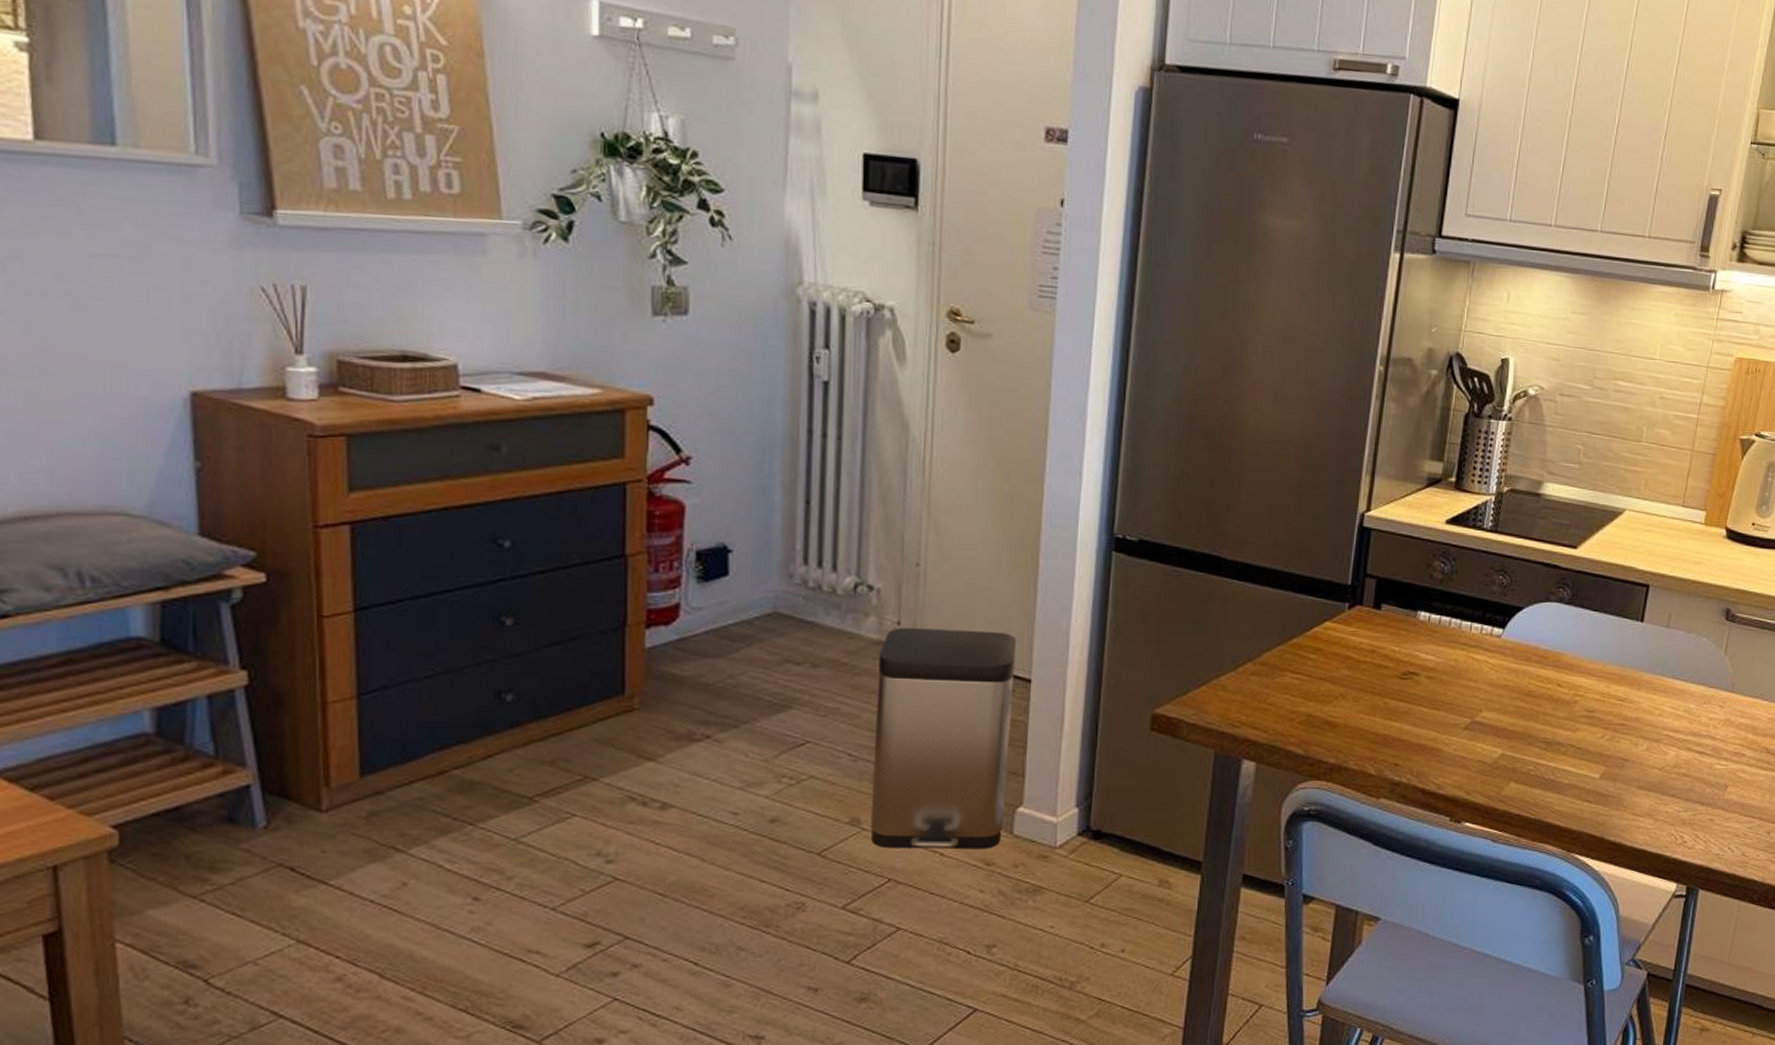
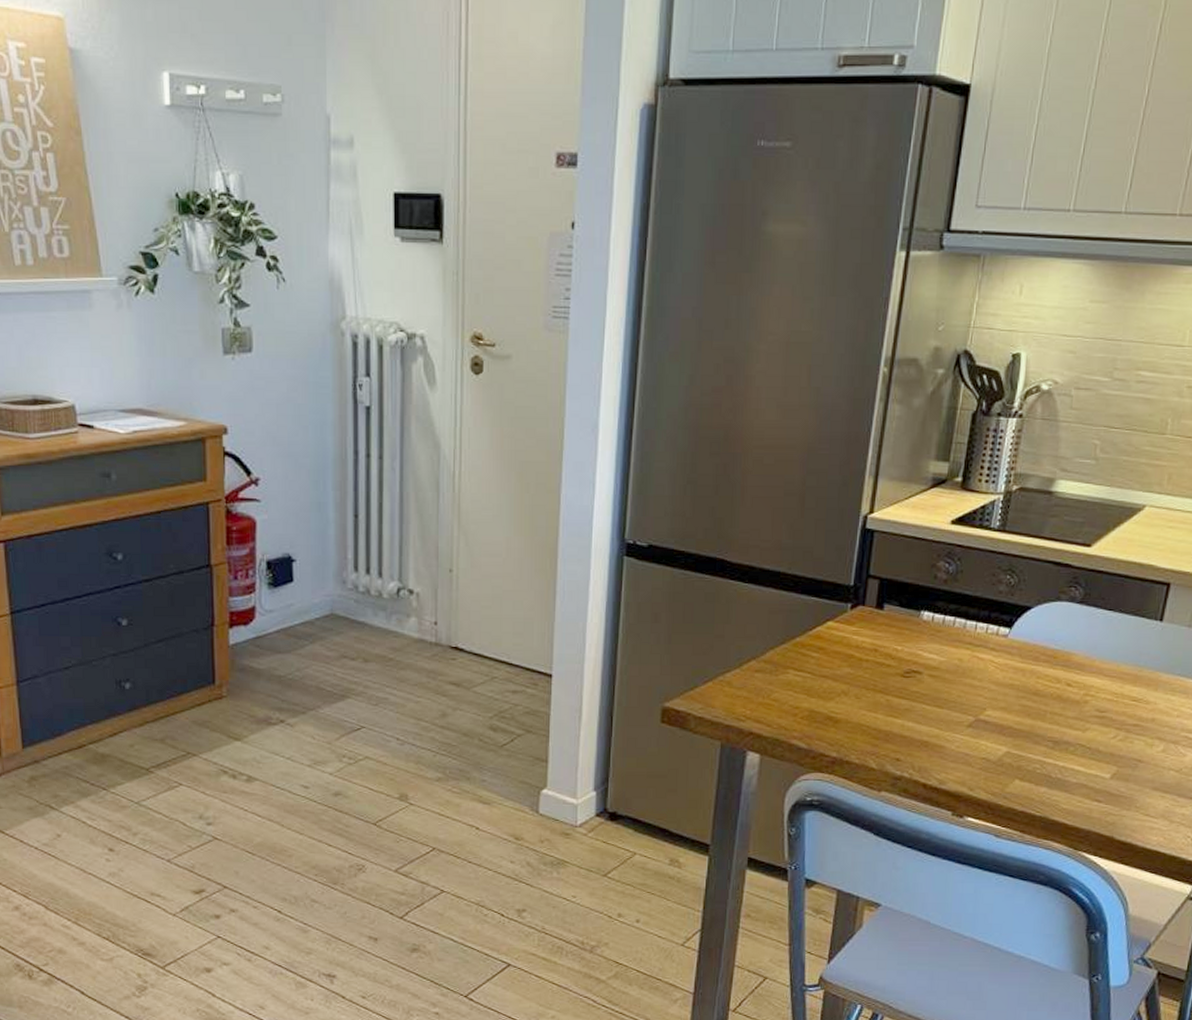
pedal bin: present [870,627,1017,849] -> none [416,627,539,825]

